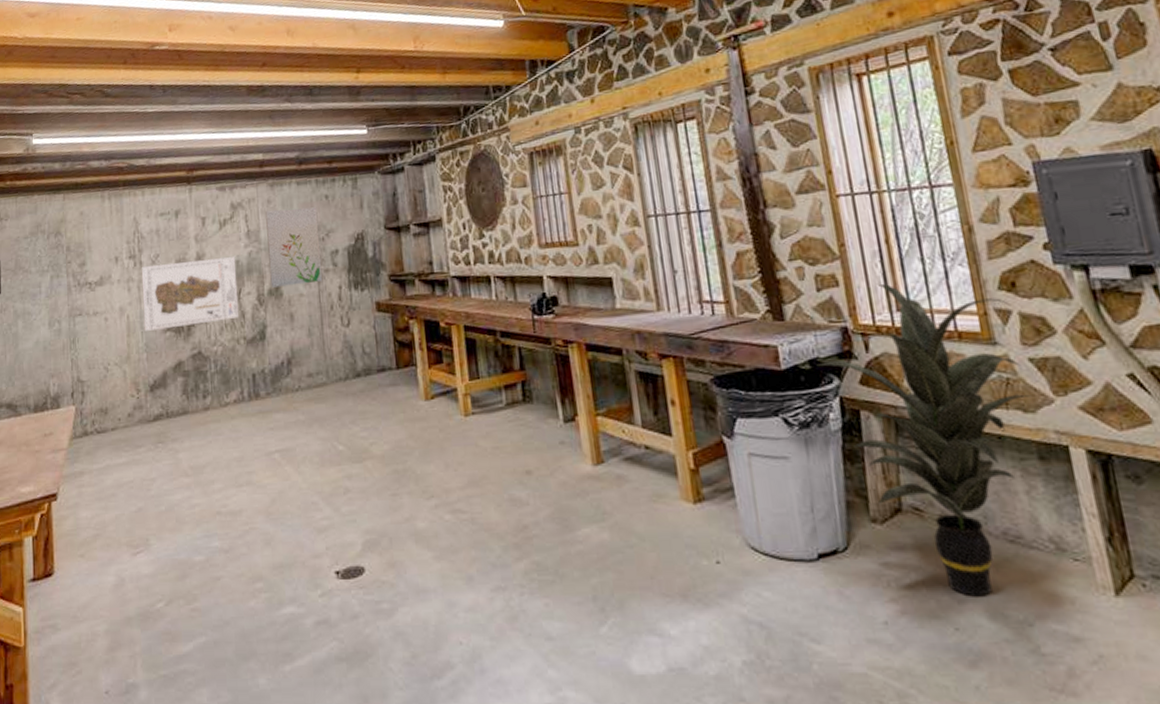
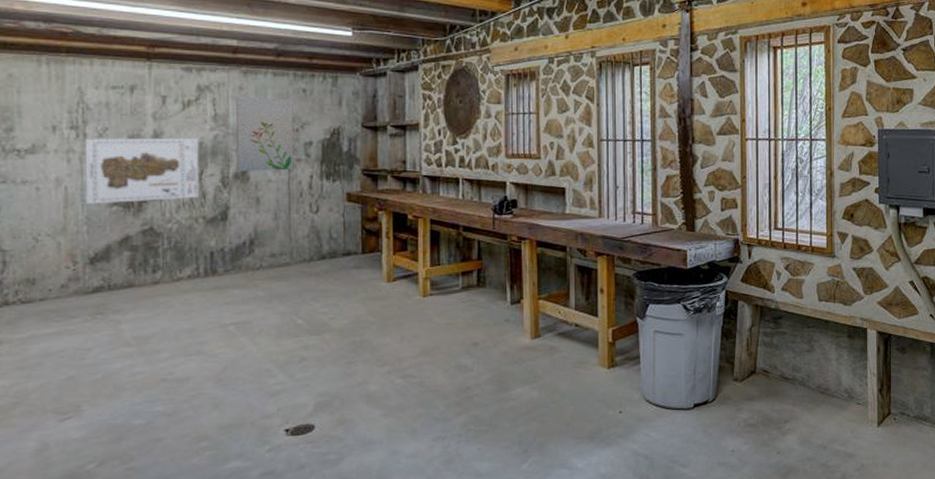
indoor plant: present [816,283,1034,597] -> none [713,208,852,431]

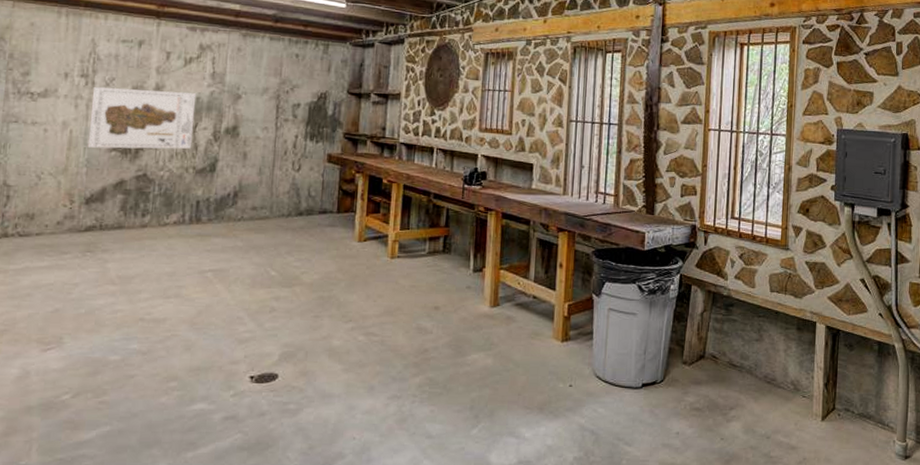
wall art: present [236,96,294,172] -> none [229,57,286,129]

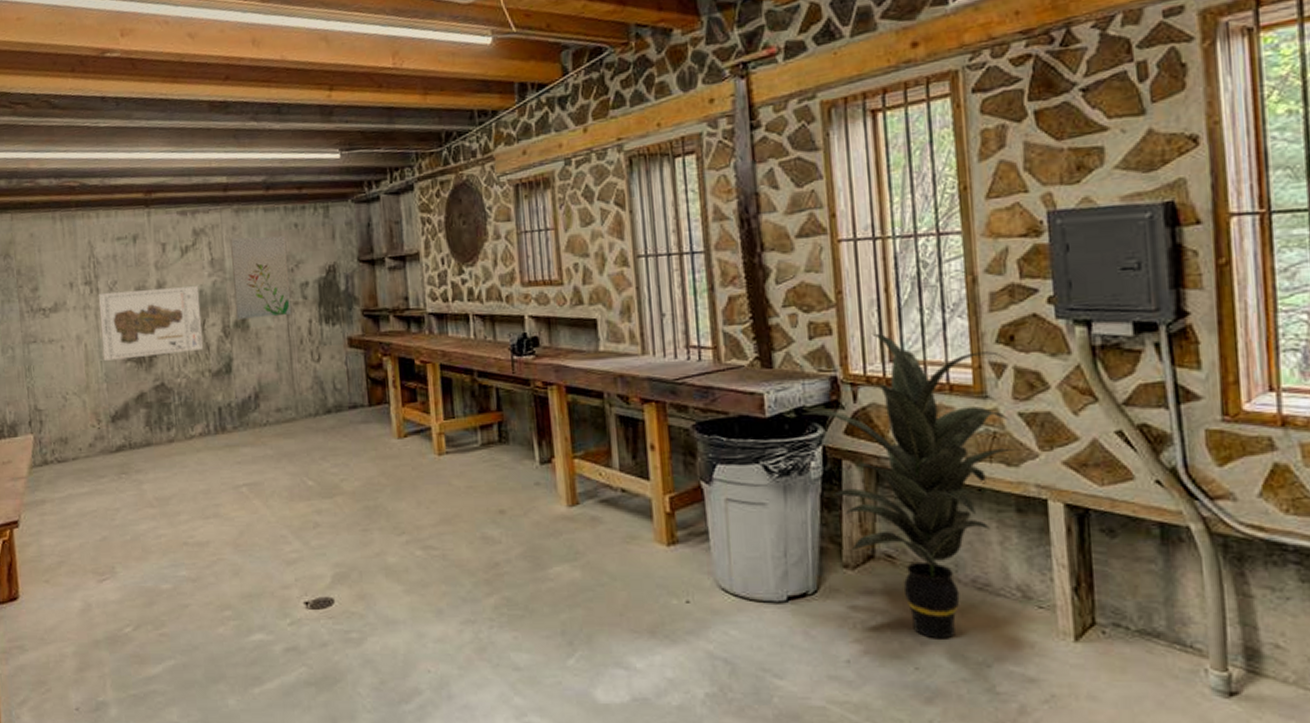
wall art: none [229,57,286,129] -> present [230,235,292,320]
indoor plant: none [669,197,803,418] -> present [802,333,1019,639]

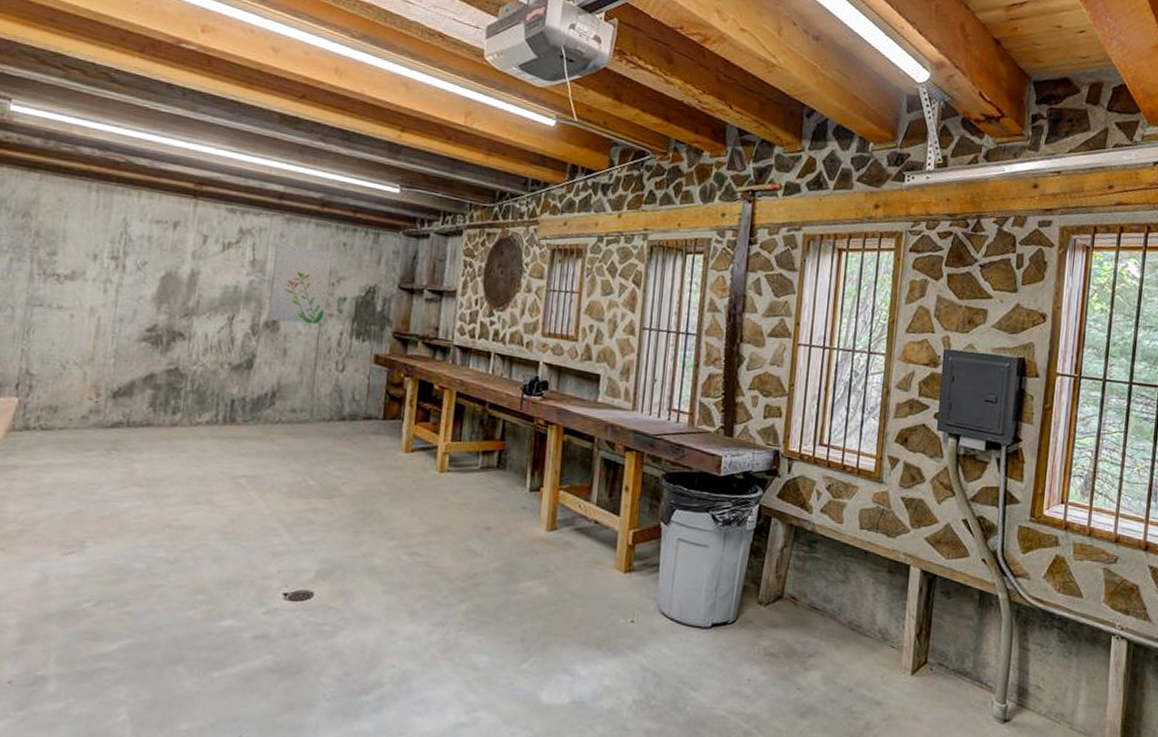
map: present [98,286,204,361] -> none [116,270,235,343]
indoor plant: present [802,333,1019,639] -> none [748,421,900,667]

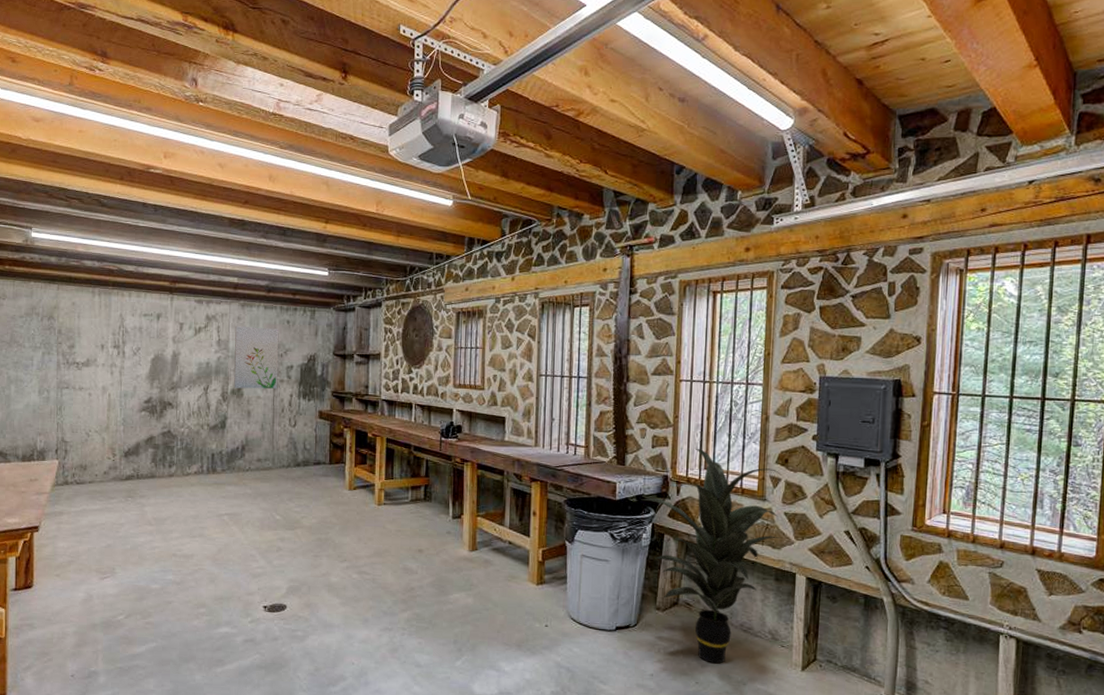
indoor plant: none [748,421,900,667] -> present [641,448,782,664]

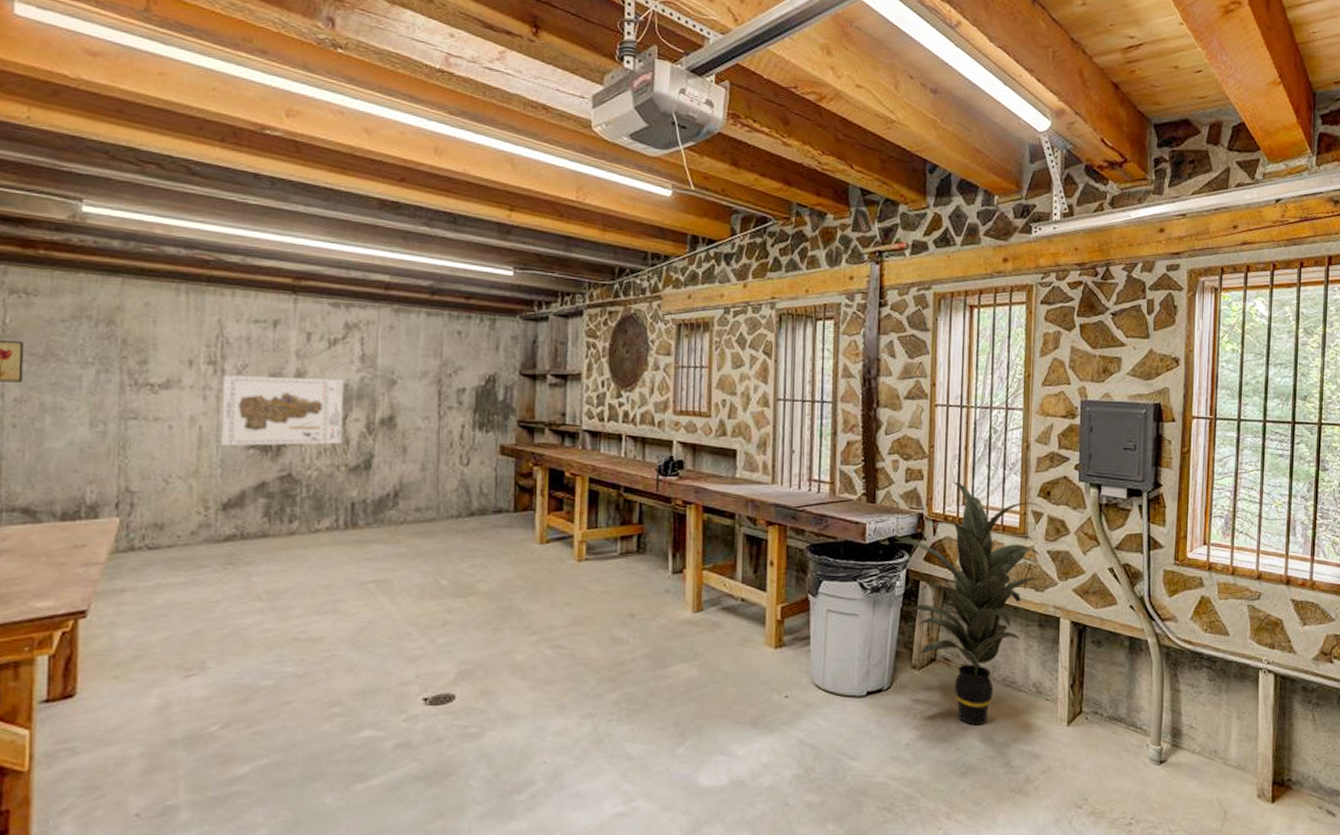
map: none [123,355,206,409] -> present [220,374,345,446]
wall art: present [234,325,279,389] -> none [384,336,447,418]

